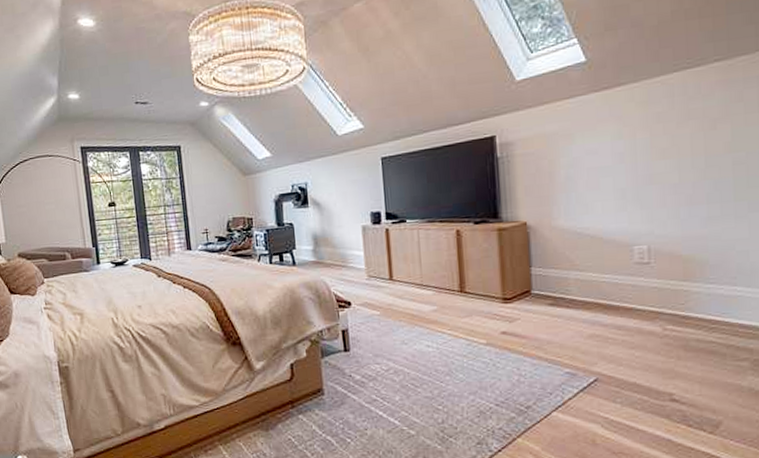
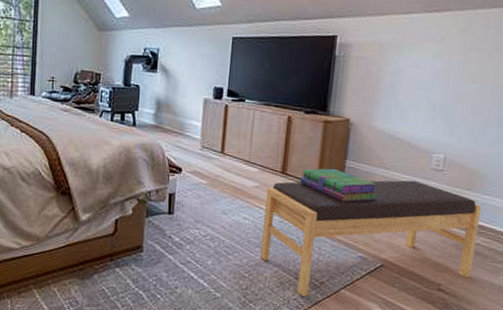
bench: none [447,278,709,424] -> present [259,180,481,296]
stack of books: none [481,278,575,314] -> present [299,168,378,202]

